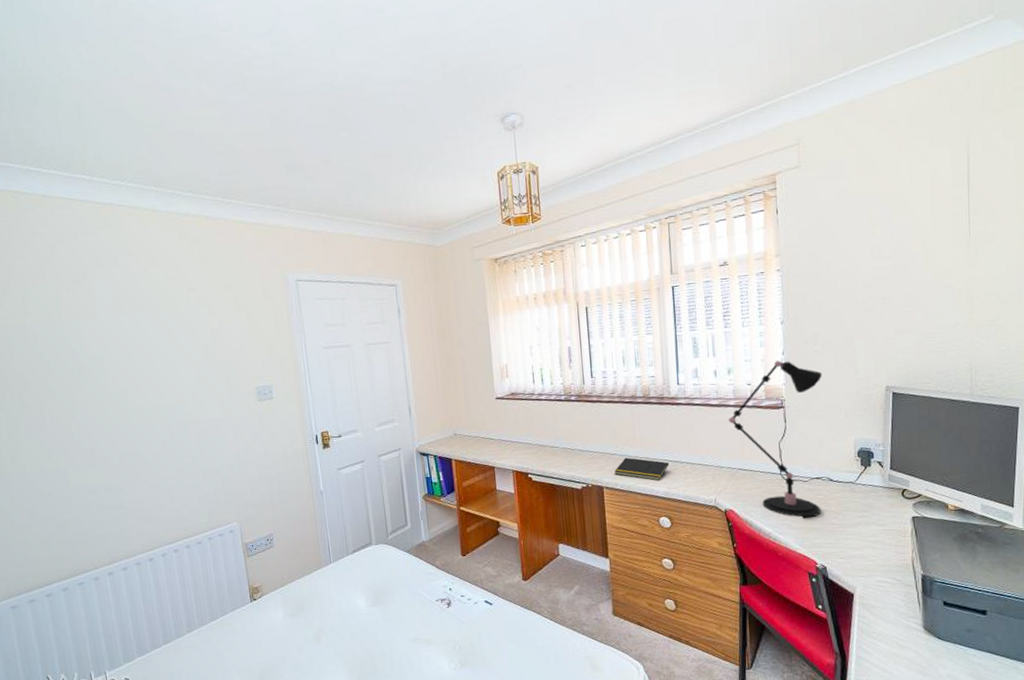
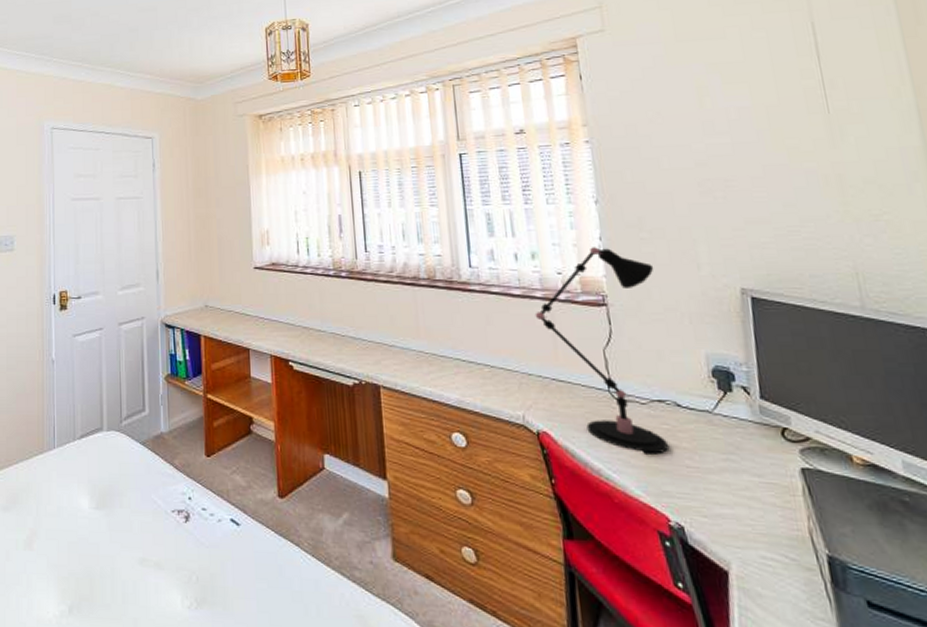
notepad: present [614,457,670,481] -> none [393,351,463,384]

